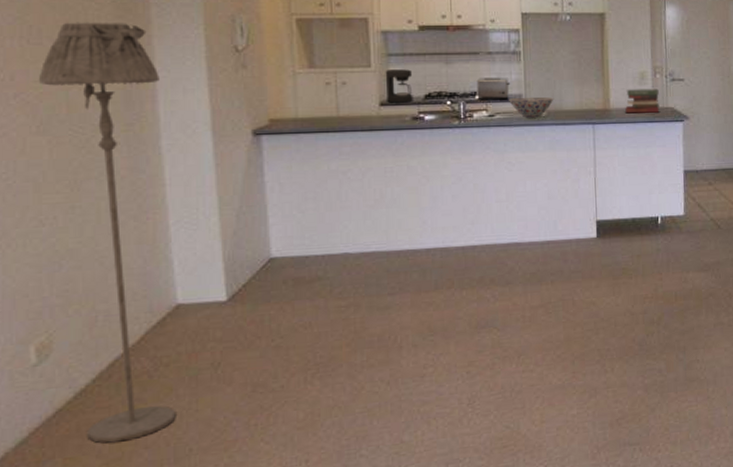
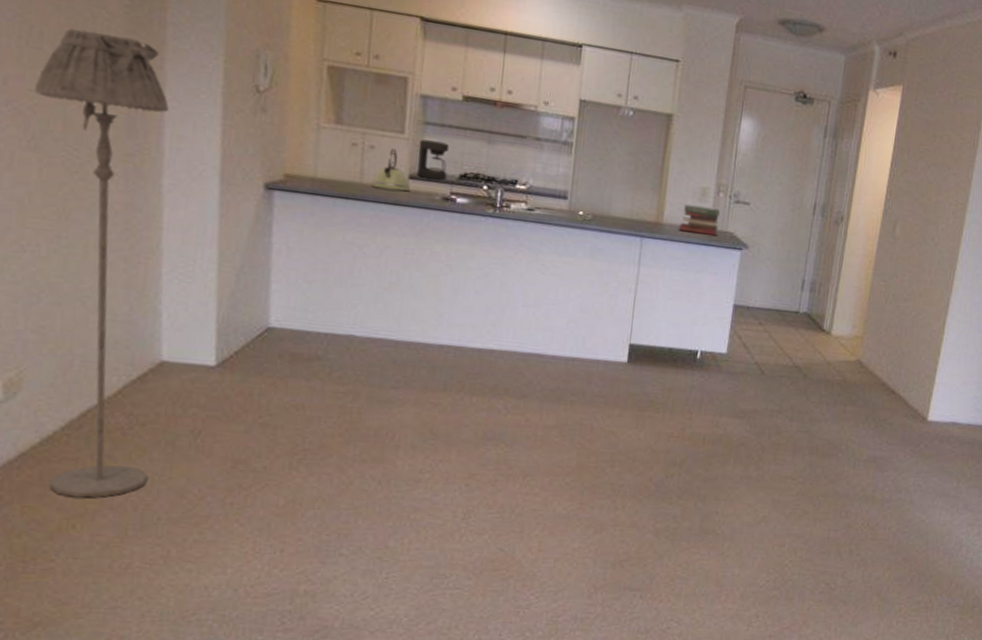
kettle: none [348,82,382,119] -> present [372,148,410,192]
toaster: present [476,77,511,101] -> none [517,165,557,195]
bowl: present [509,96,554,119] -> none [552,193,603,221]

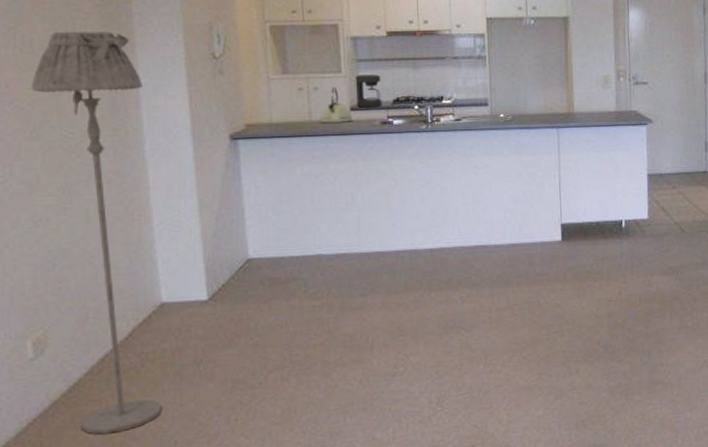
books: present [679,204,720,236] -> none [589,92,623,118]

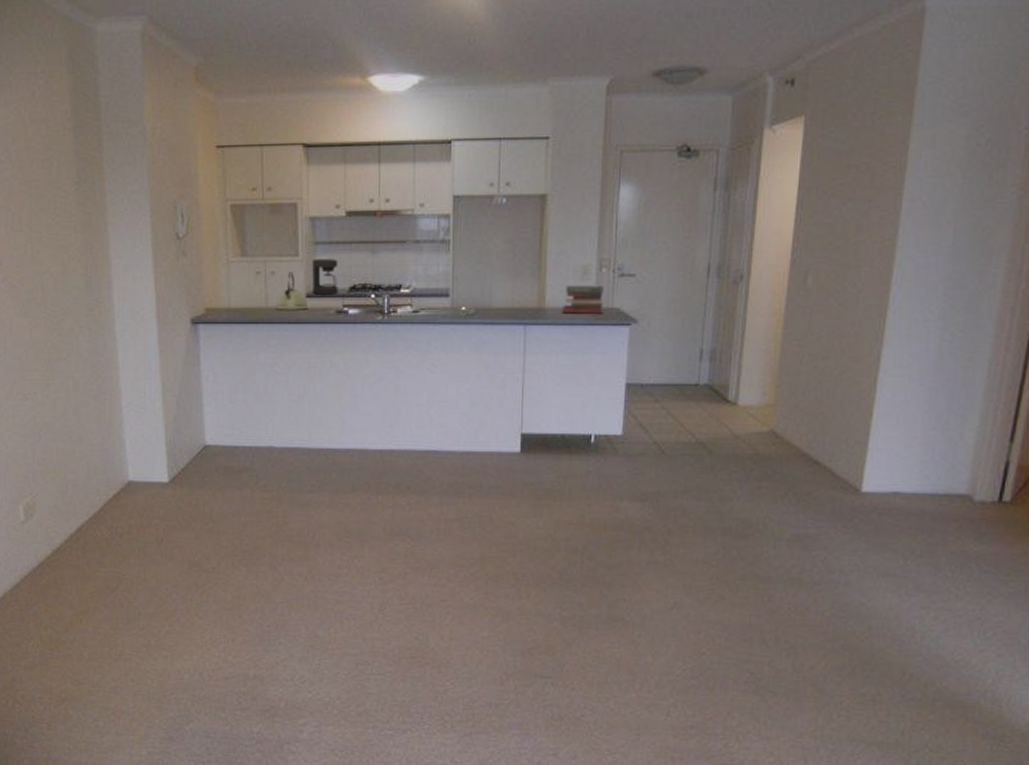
floor lamp: present [31,31,162,435] -> none [20,209,128,598]
books: none [589,92,623,118] -> present [562,285,604,315]

